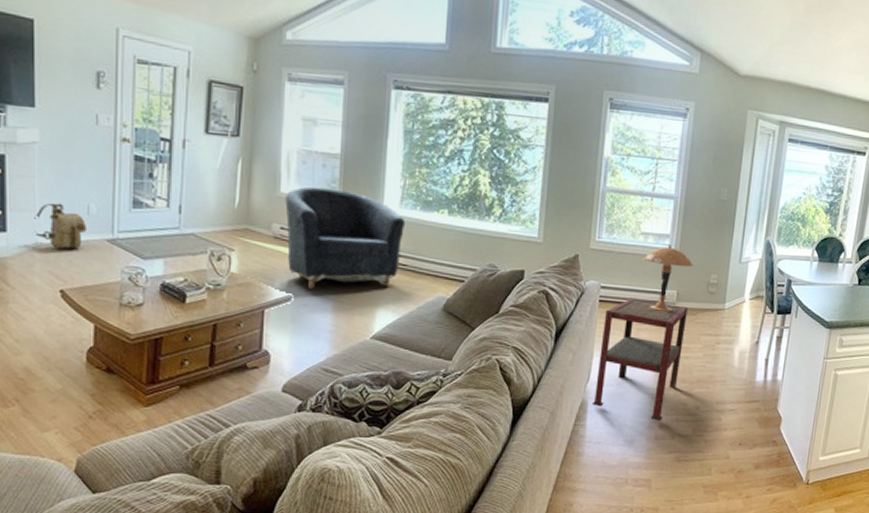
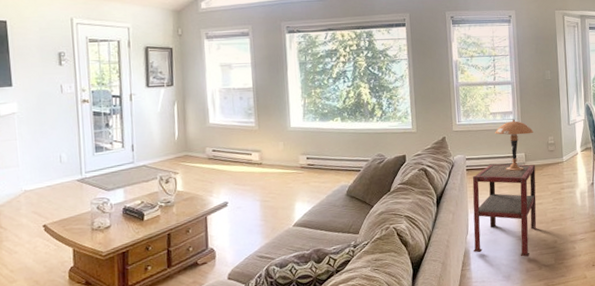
backpack: present [33,202,88,249] -> none [18,157,61,193]
armchair: present [285,186,406,289] -> none [213,114,310,194]

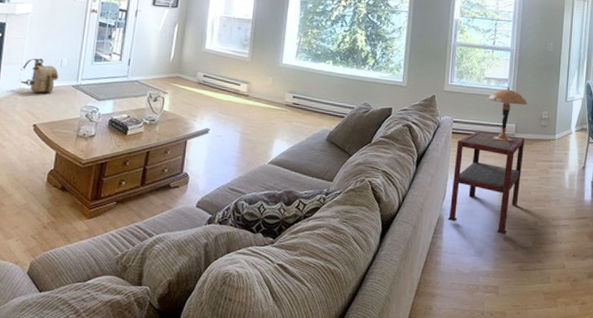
backpack: none [18,157,61,193] -> present [18,58,59,93]

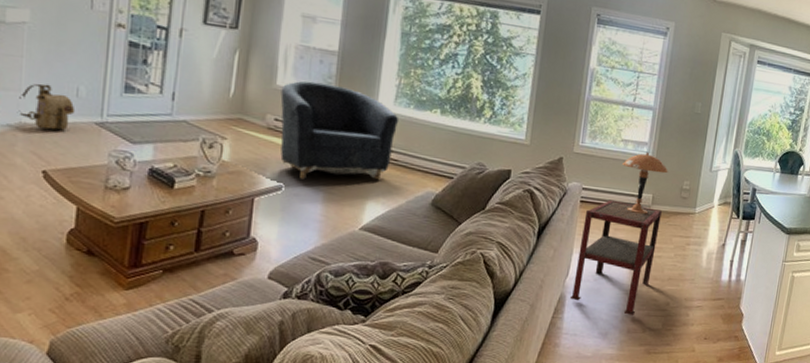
armchair: none [207,44,300,123] -> present [280,80,399,180]

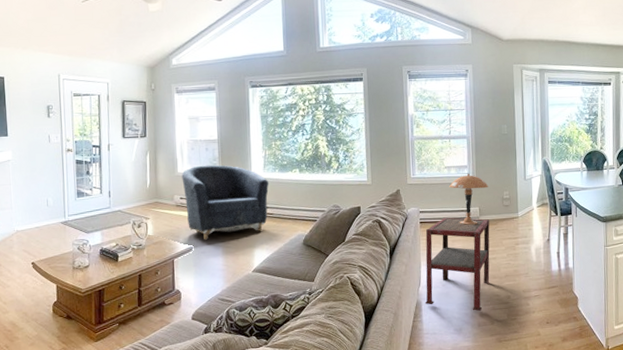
backpack: present [17,83,76,131] -> none [11,200,48,233]

